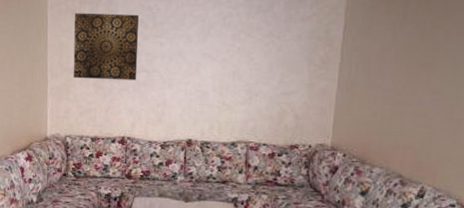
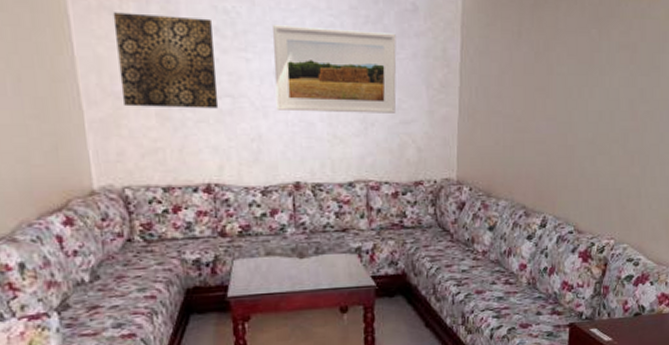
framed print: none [179,16,284,86] -> present [273,25,397,113]

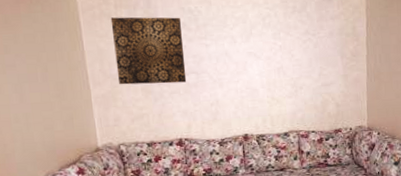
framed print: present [273,25,397,113] -> none [225,18,318,82]

